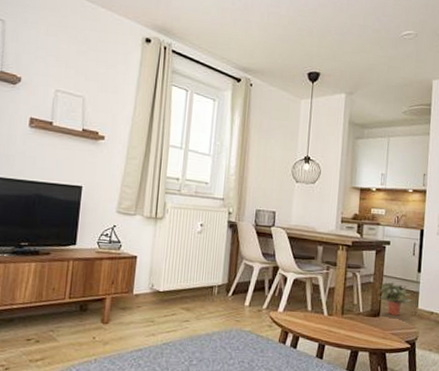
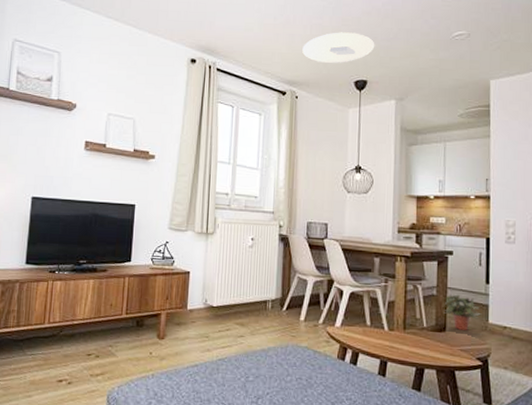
ceiling light: none [259,22,329,54] -> present [302,32,375,64]

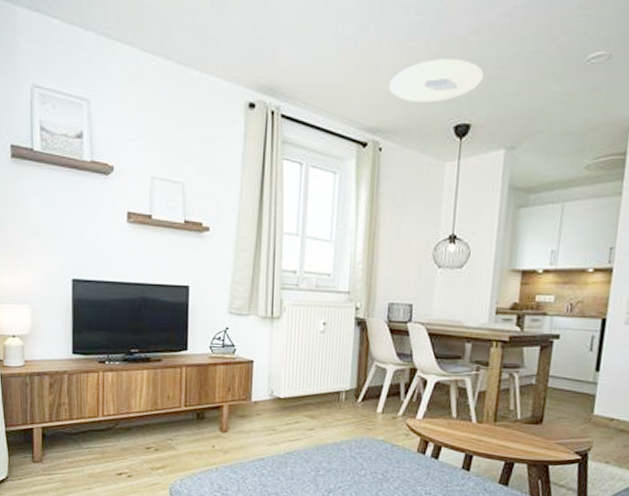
potted plant: present [444,294,482,330] -> none [542,383,587,423]

